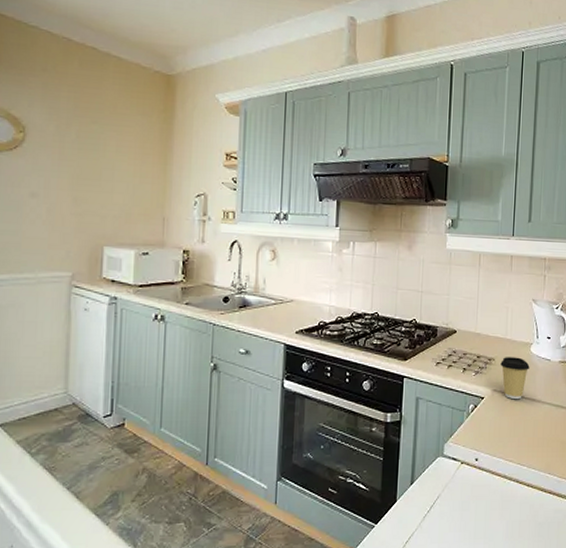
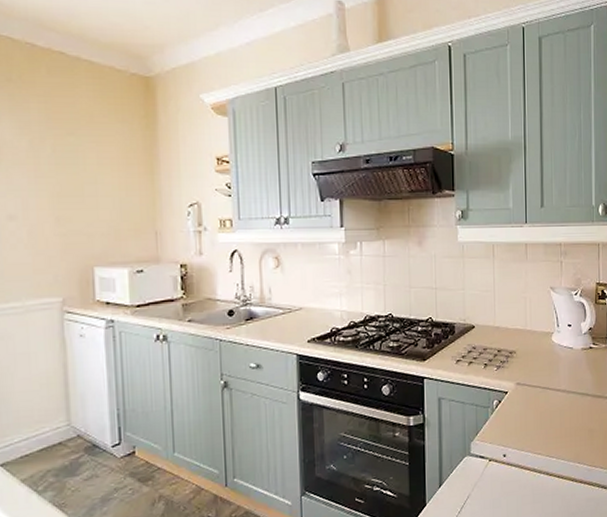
coffee cup: present [500,357,530,400] -> none [522,348,552,392]

